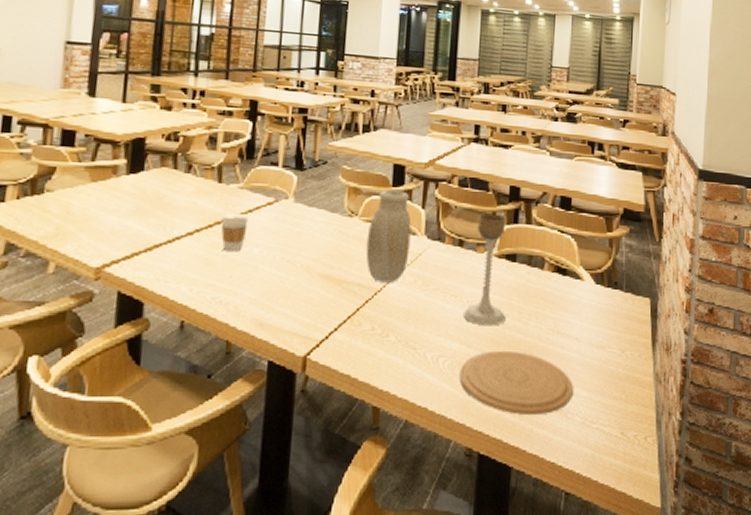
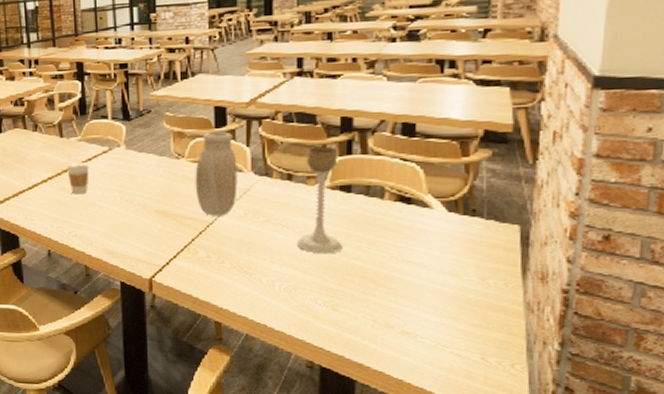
plate: present [459,350,573,416] -> none [296,276,422,337]

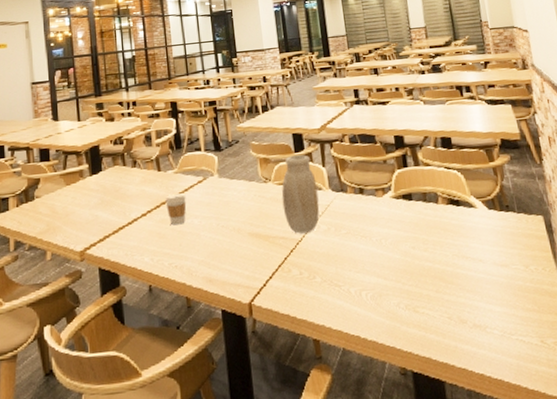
candle holder: present [296,146,343,254] -> none [372,161,413,260]

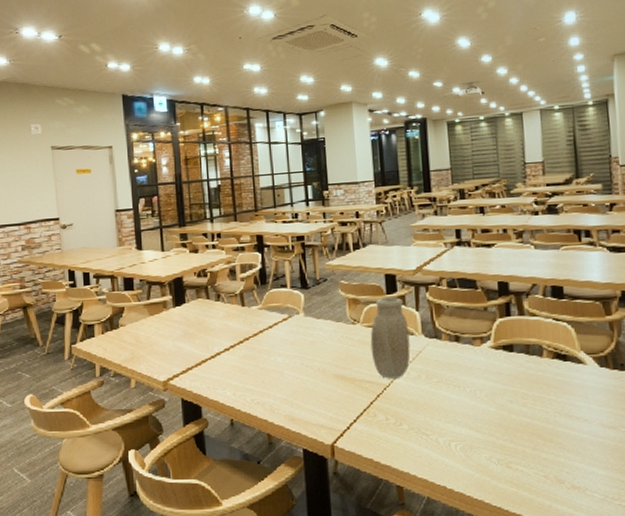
coffee cup: present [165,192,187,225] -> none [249,329,270,362]

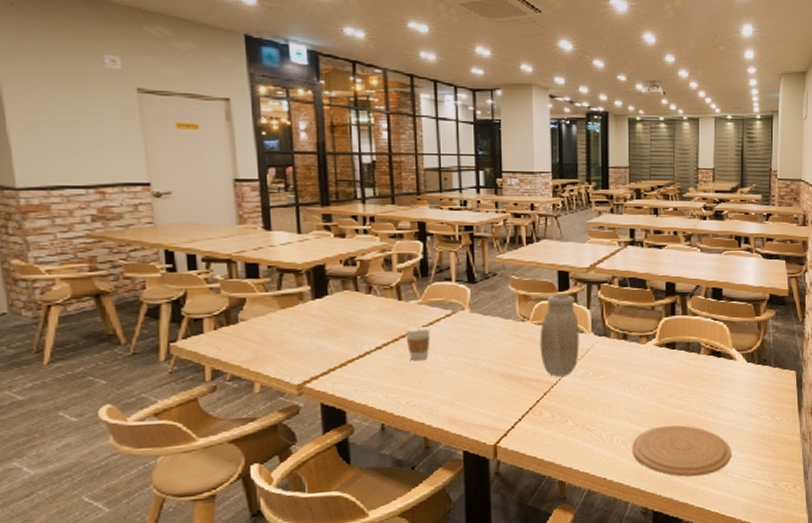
coffee cup: none [249,329,270,362] -> present [405,326,431,361]
plate: none [471,433,589,493] -> present [632,425,731,477]

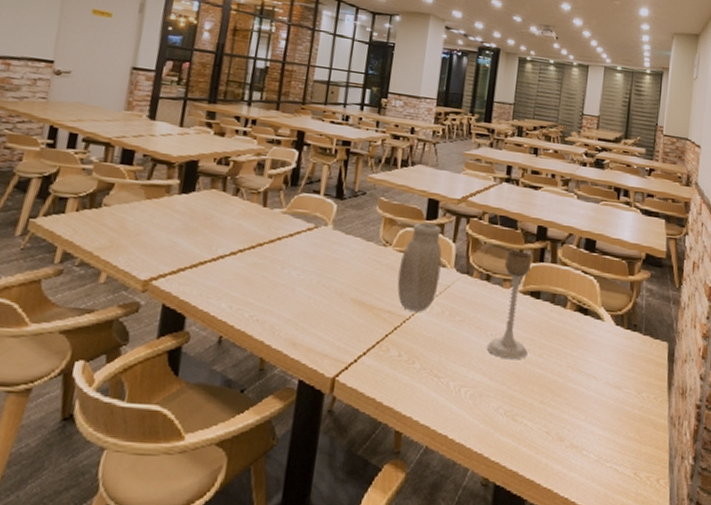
coffee cup: present [405,326,431,361] -> none [262,236,289,273]
candle holder: none [631,308,669,406] -> present [486,250,531,360]
plate: present [632,425,731,477] -> none [479,383,589,451]

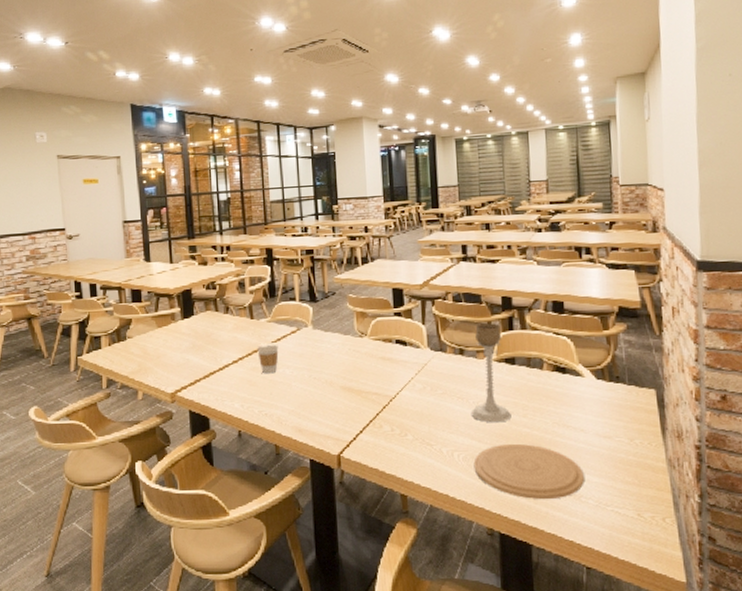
coffee cup: none [262,236,289,273] -> present [257,341,279,374]
vase: present [397,222,442,312] -> none [377,311,416,391]
plate: none [479,383,589,451] -> present [473,443,584,500]

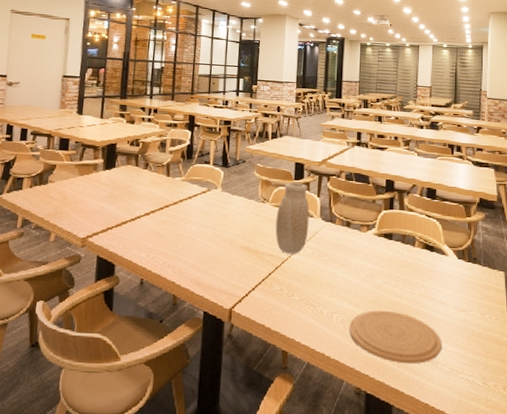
coffee cup: present [257,341,279,374] -> none [169,198,189,228]
vase: none [377,311,416,391] -> present [275,182,310,254]
candle holder: present [470,323,511,423] -> none [351,201,385,291]

